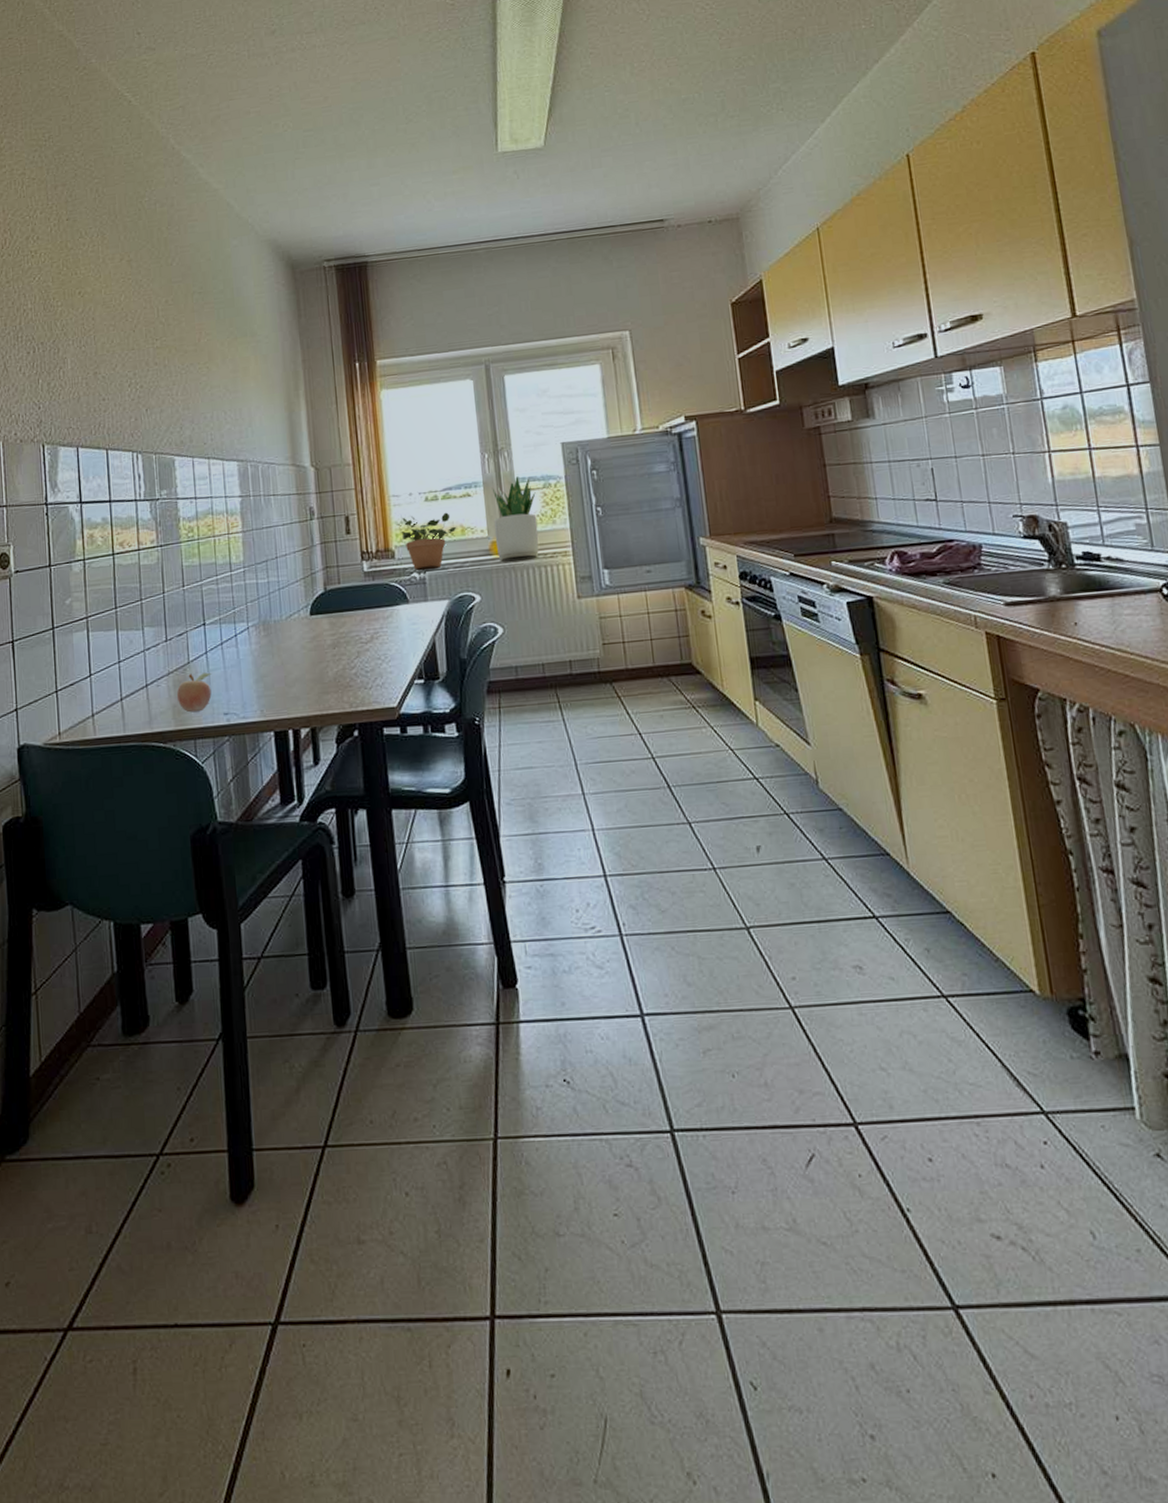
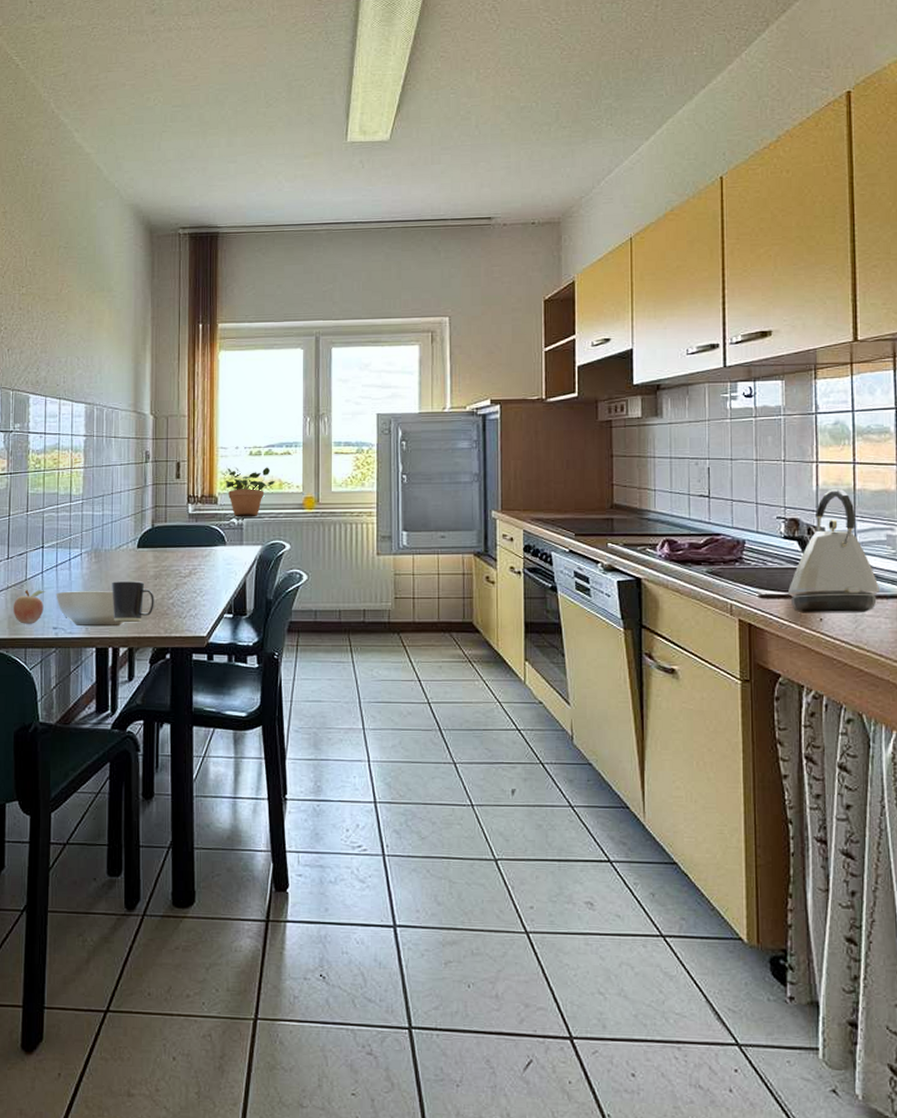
bowl: none [223,666,304,710] -> present [56,591,124,627]
mug: none [285,652,336,700] -> present [112,581,154,623]
planter: present [493,476,539,563] -> none [308,441,349,518]
kettle: none [1036,479,1136,620] -> present [788,489,879,615]

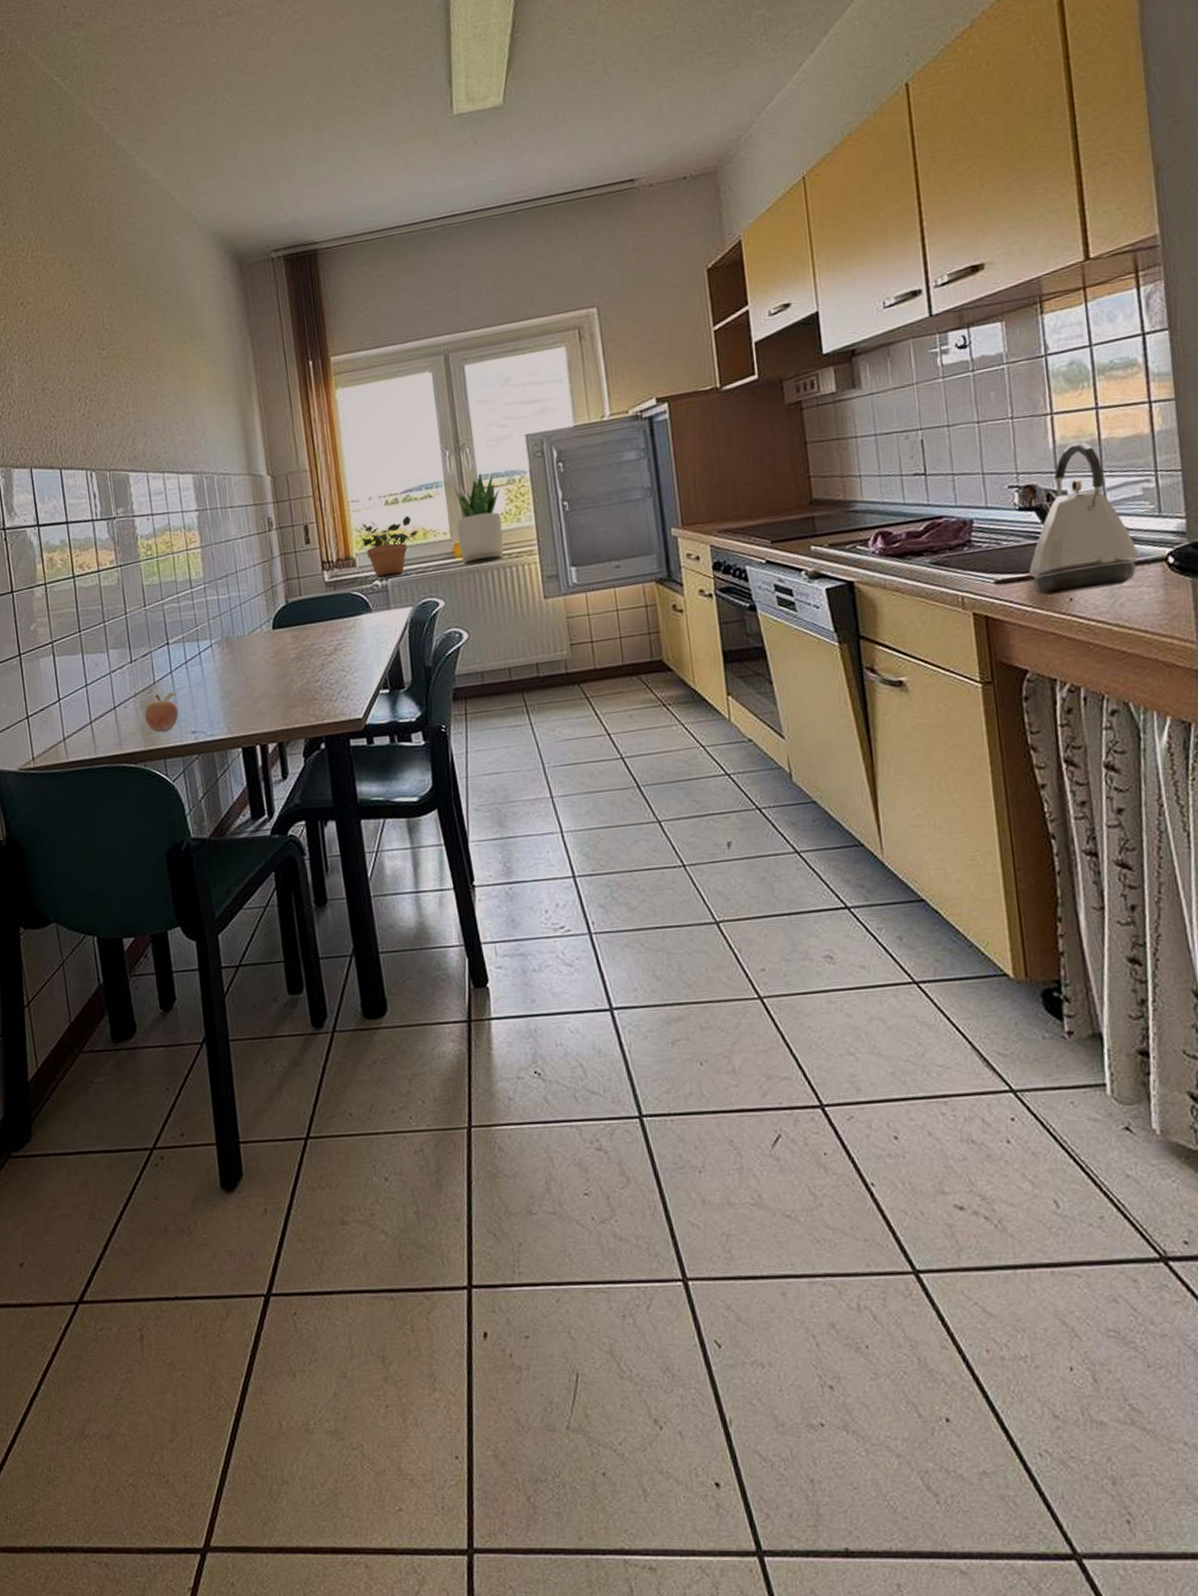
bowl: present [56,591,124,627] -> none [189,682,270,727]
mug: present [112,581,154,623] -> none [250,666,301,716]
planter: none [308,441,349,518] -> present [455,473,504,566]

